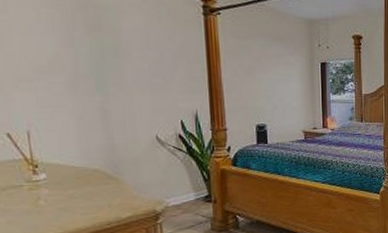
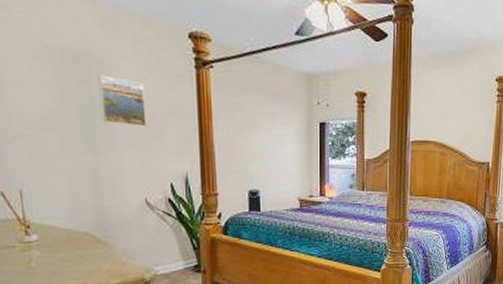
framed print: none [107,21,157,69] -> present [98,75,147,127]

